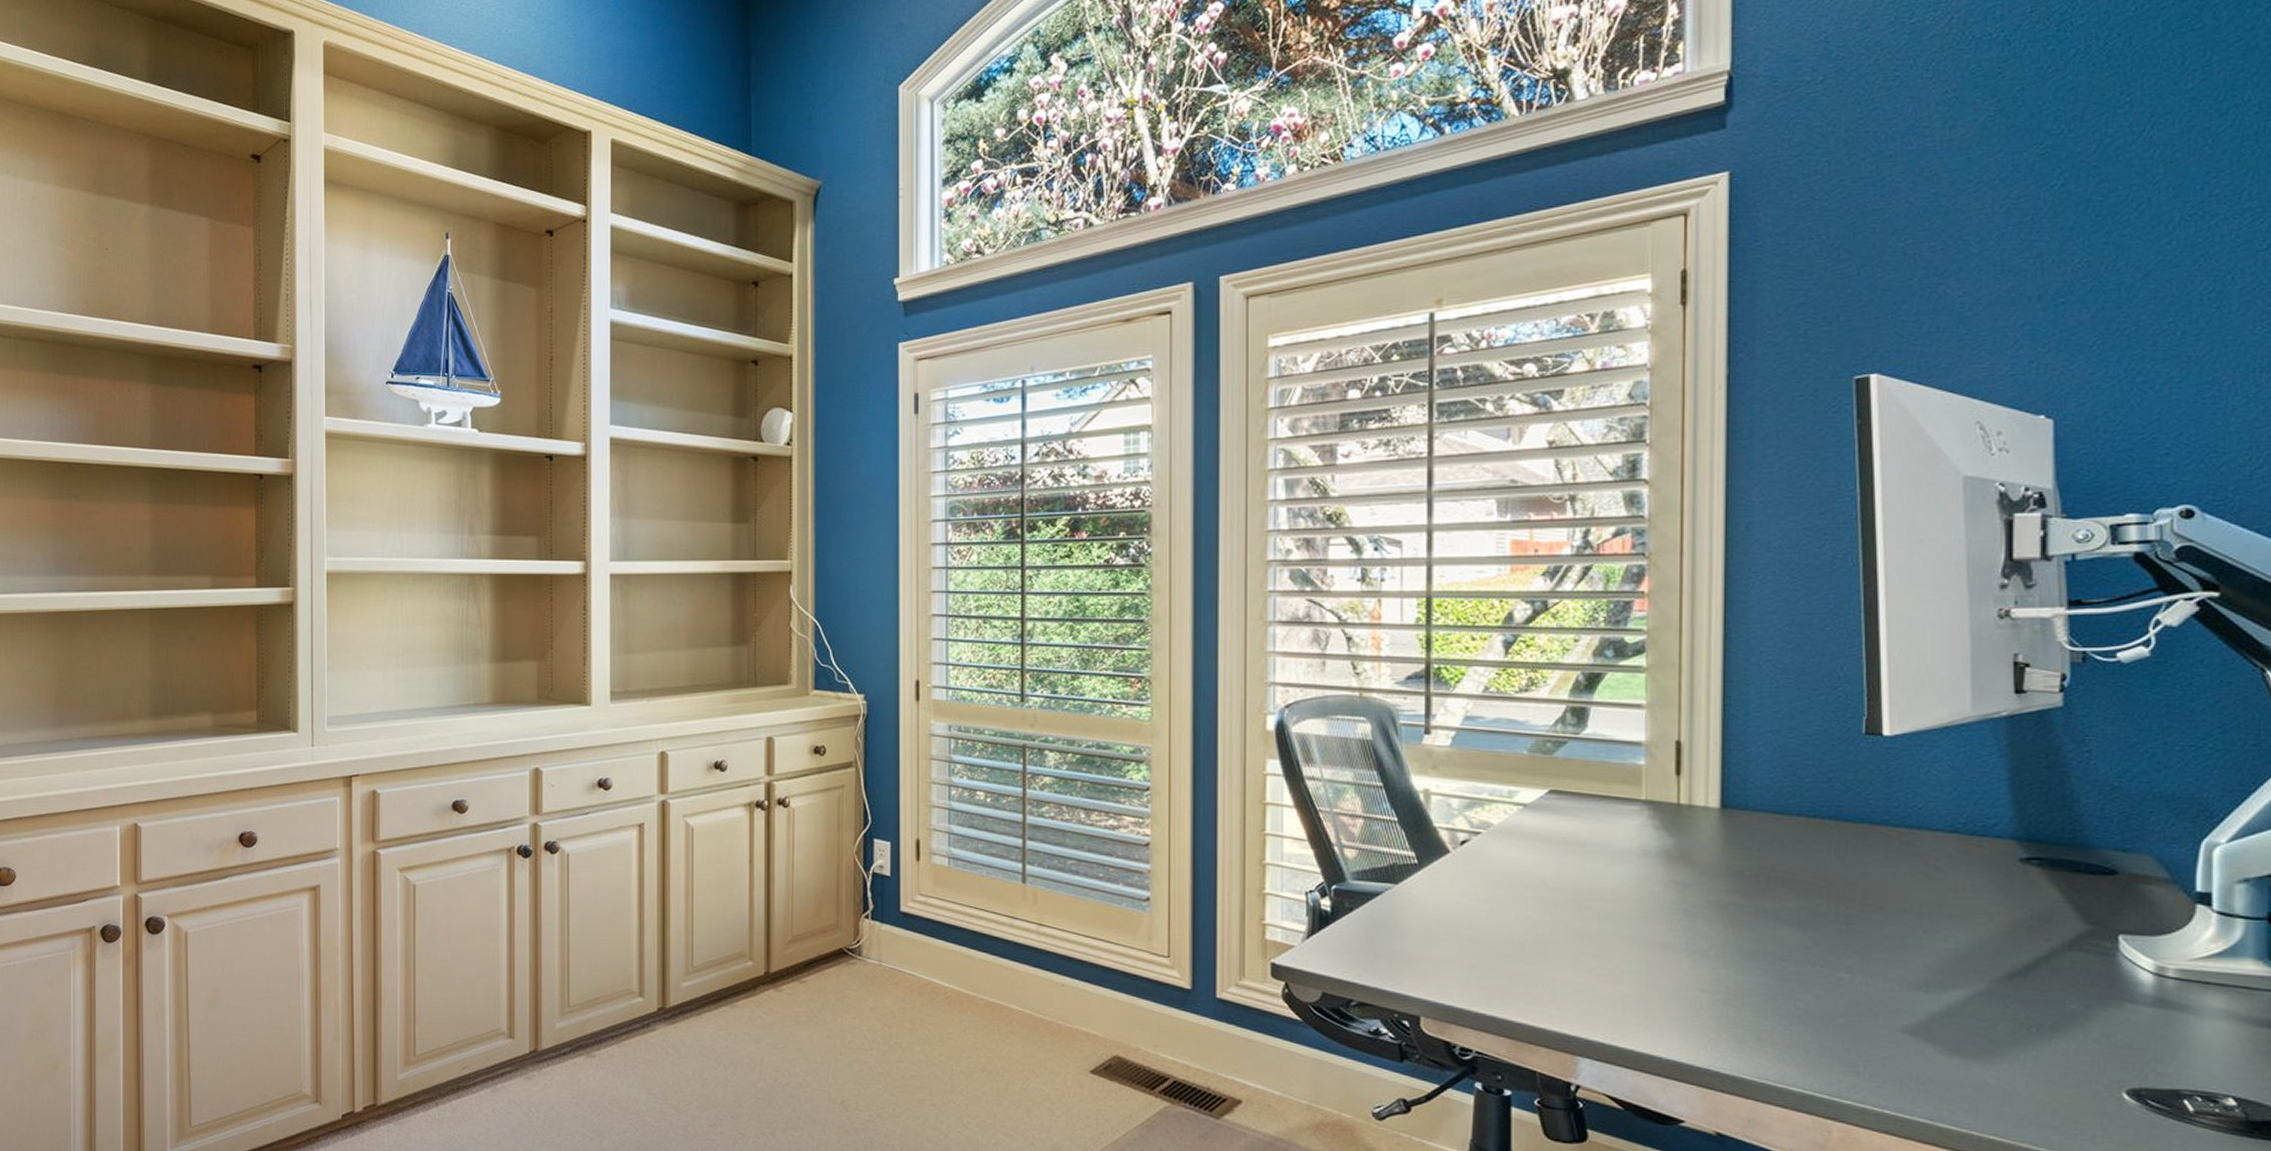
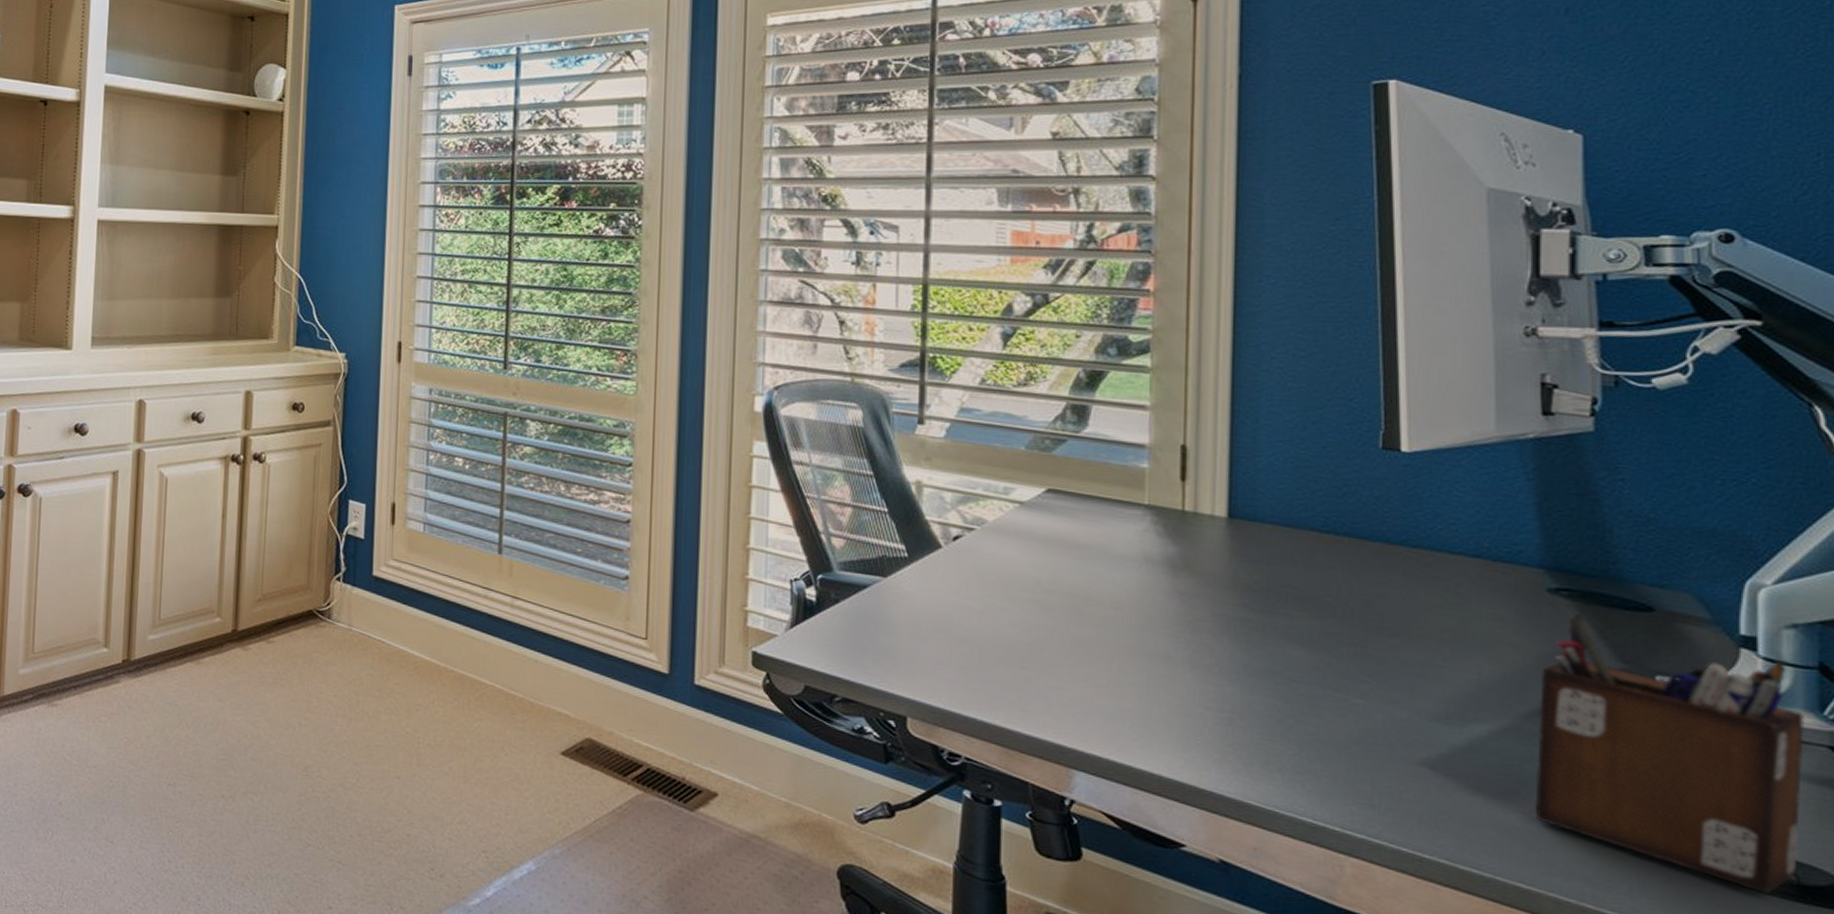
desk organizer: none [2007,879,2254,1131] -> present [1535,612,1804,894]

